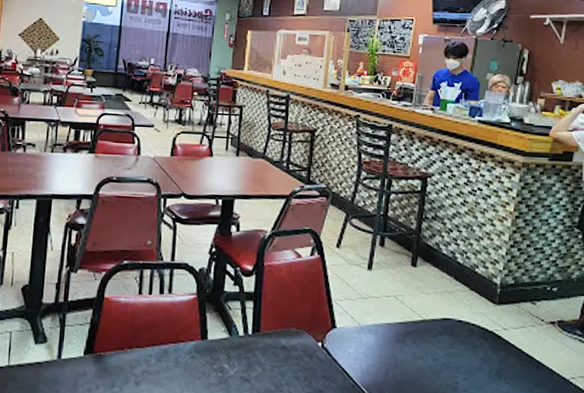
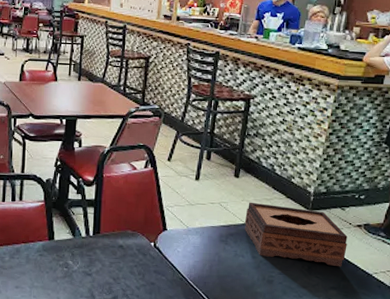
tissue box: none [424,295,540,371] -> present [245,202,348,267]

